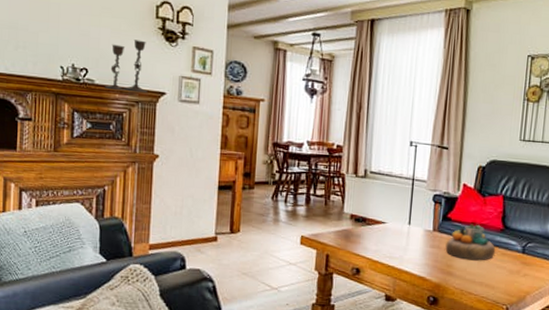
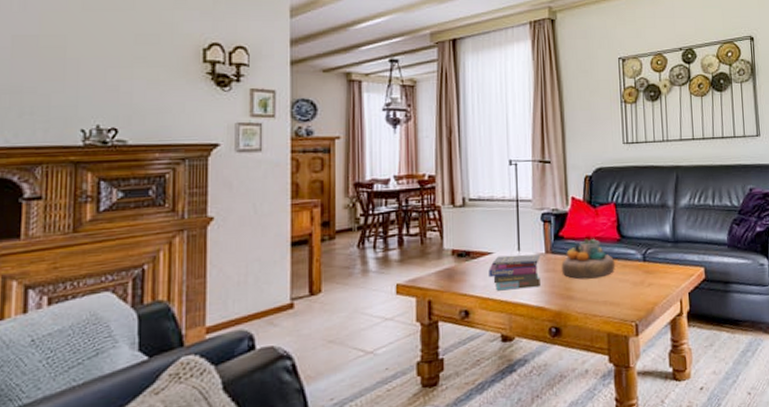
candlestick: present [104,40,148,93] -> none [140,89,196,150]
books: none [380,226,428,259] -> present [488,254,541,291]

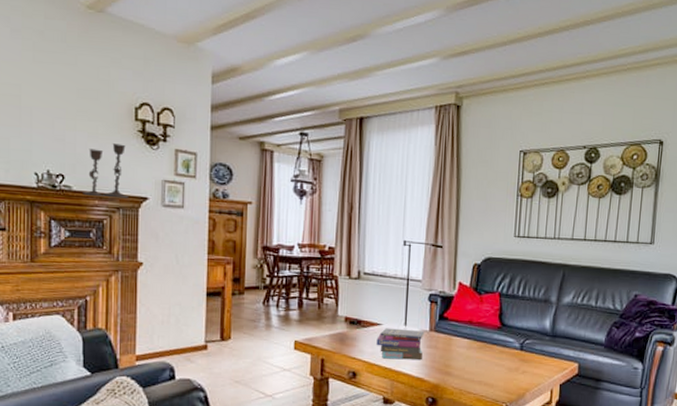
candlestick: none [140,89,196,150] -> present [83,143,129,199]
decorative bowl: present [561,238,615,279] -> none [443,322,494,360]

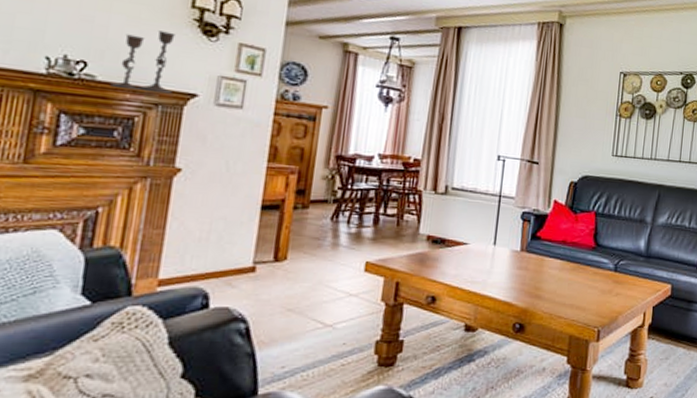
books: present [376,328,425,360] -> none [461,247,515,282]

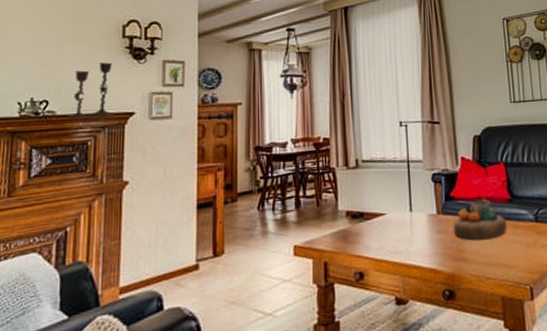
decorative bowl: none [534,242,587,282] -> present [453,198,507,241]

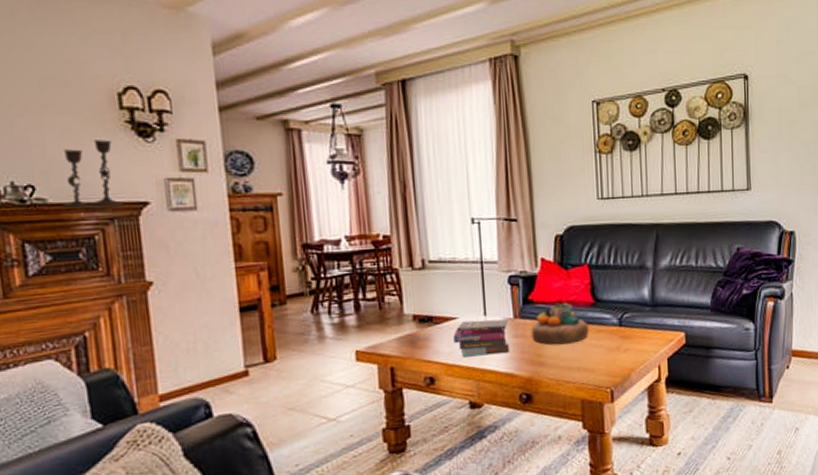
books: none [382,215,433,253] -> present [453,319,509,357]

